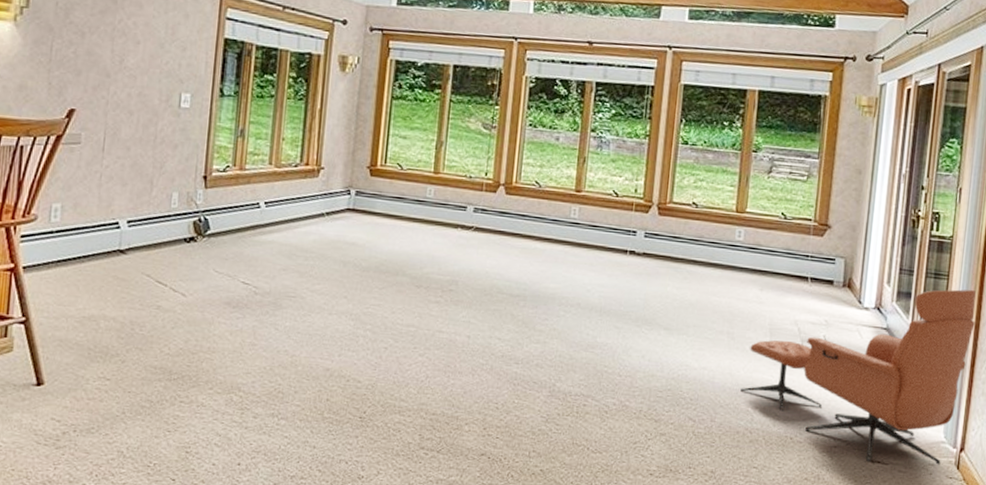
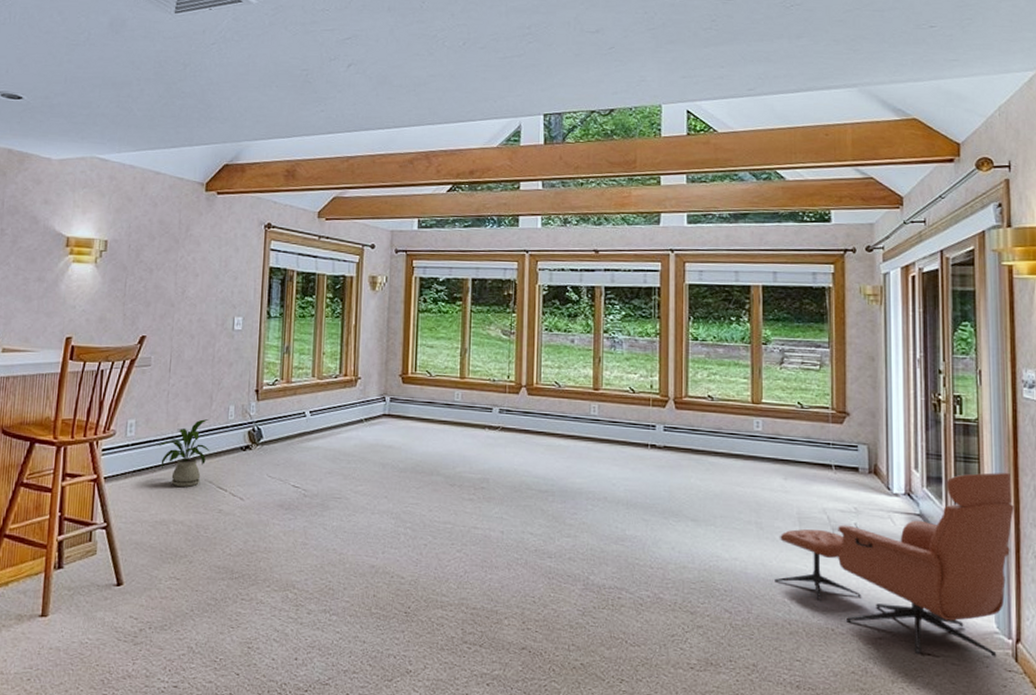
house plant: none [88,206,149,280] -> present [158,419,210,487]

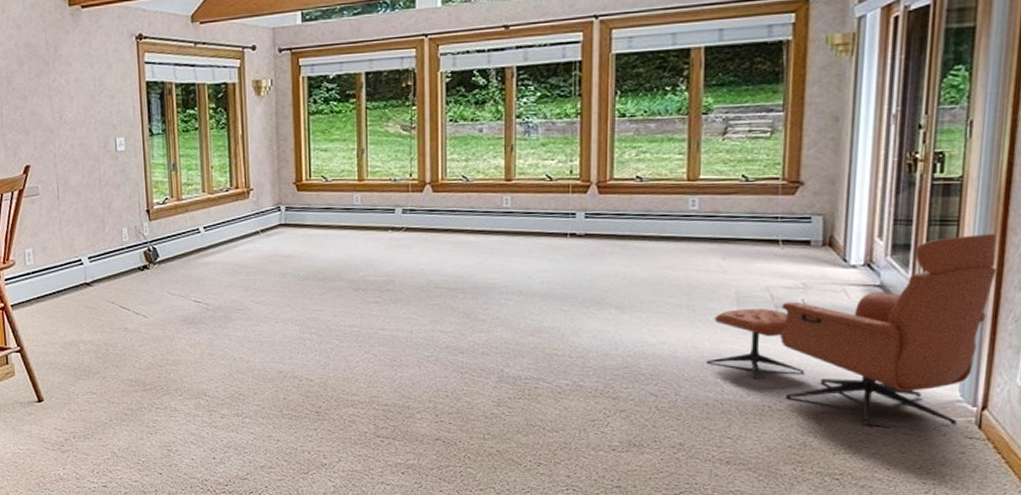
house plant: present [158,419,210,487] -> none [57,243,109,309]

